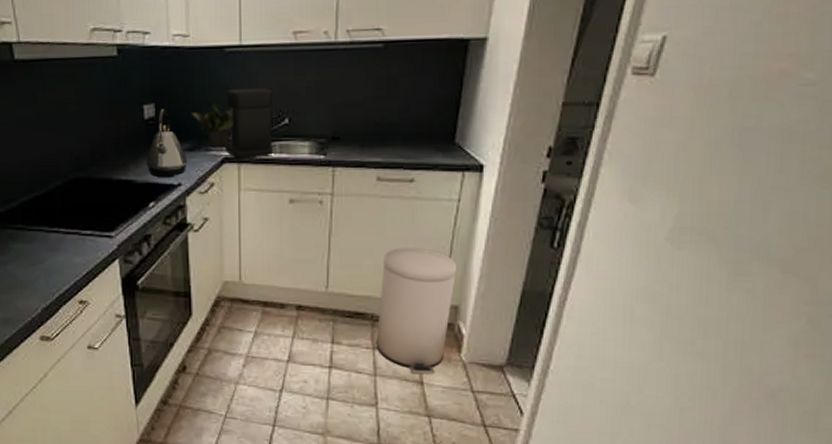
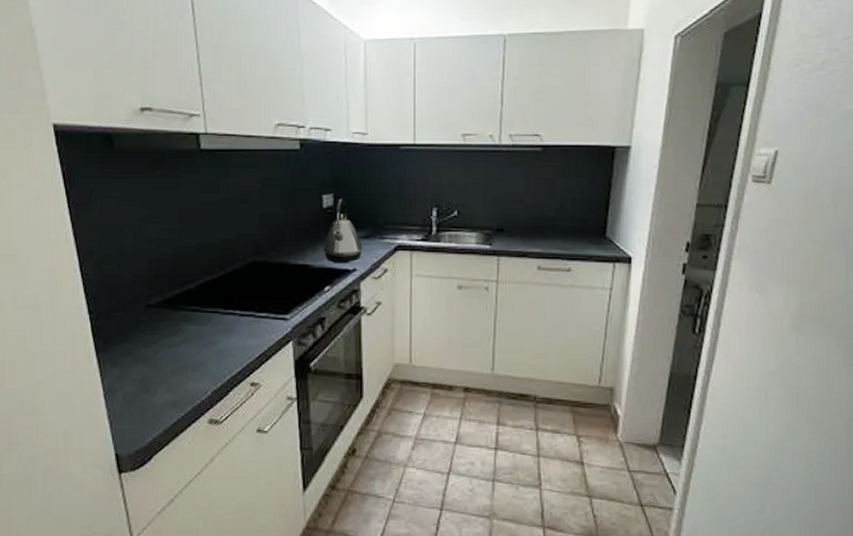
potted plant: present [191,102,233,148] -> none [367,194,406,236]
coffee maker: present [225,88,274,159] -> none [399,183,443,247]
pedal bin: present [376,248,457,375] -> none [539,332,612,455]

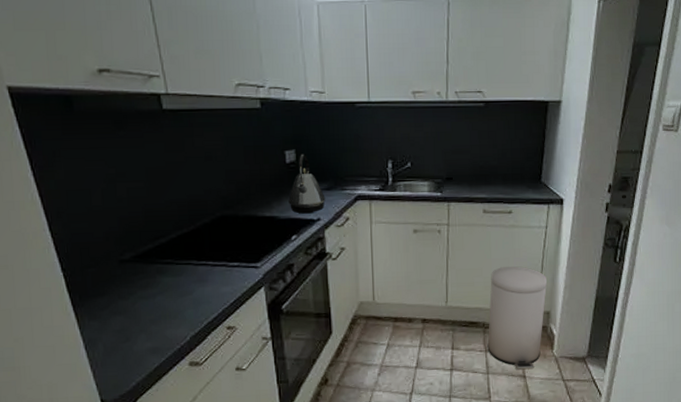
pedal bin: none [539,332,612,455] -> present [487,266,548,370]

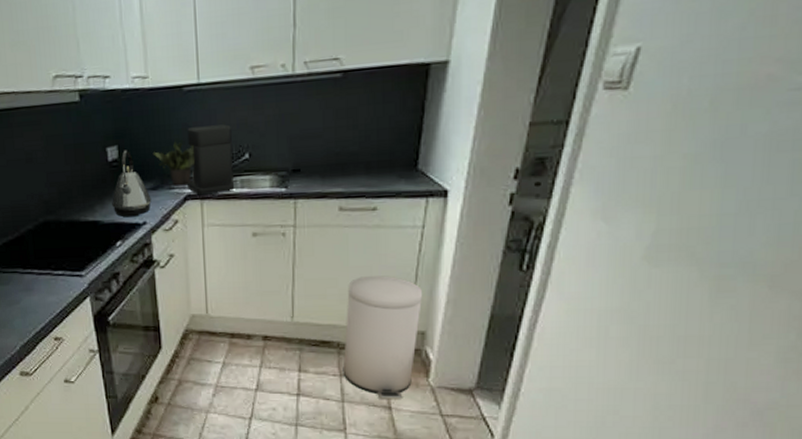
potted plant: none [327,149,364,188] -> present [152,141,194,186]
coffee maker: none [358,137,399,196] -> present [187,124,235,195]

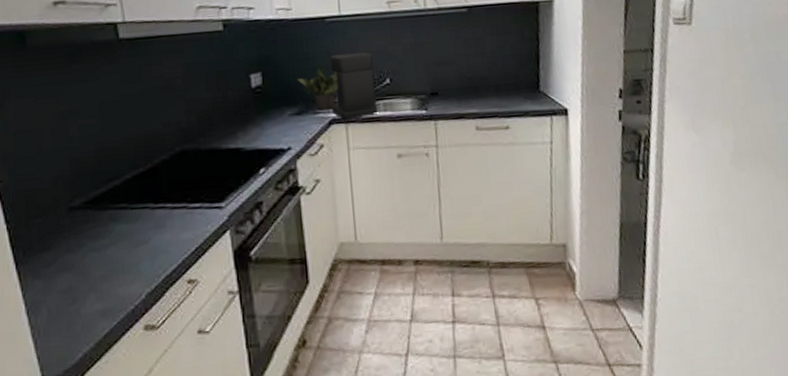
kettle: present [112,149,152,218] -> none [255,76,296,144]
pedal bin: present [343,275,423,400] -> none [491,190,561,319]

